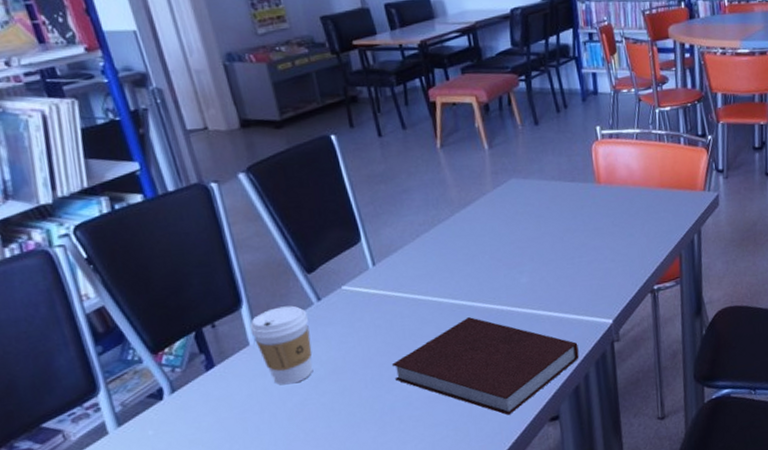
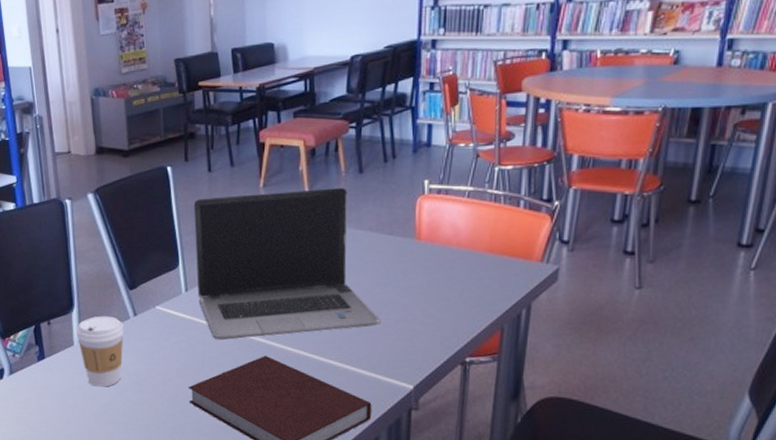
laptop computer: none [367,140,576,311] -> present [193,187,382,340]

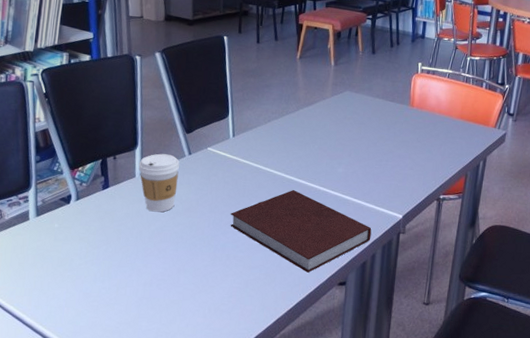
laptop computer: present [193,187,382,340] -> none [242,63,382,177]

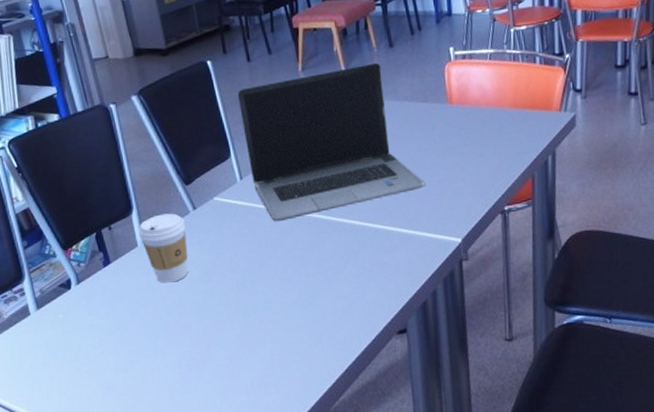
notebook: present [230,190,372,273] -> none [254,230,428,325]
laptop computer: none [242,63,382,177] -> present [237,62,426,222]

